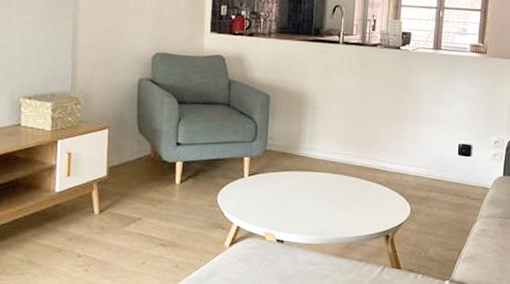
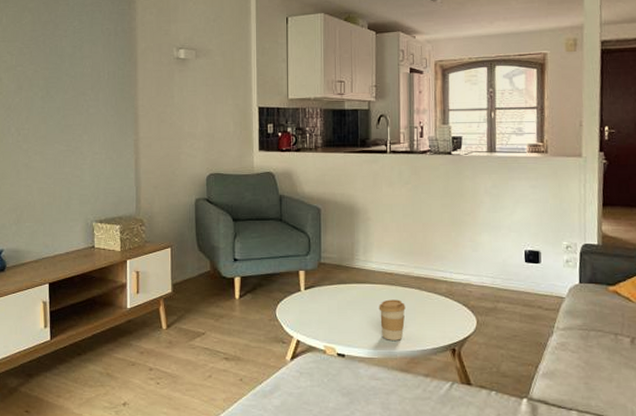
coffee cup: none [320,187,346,227] -> present [379,299,406,341]

